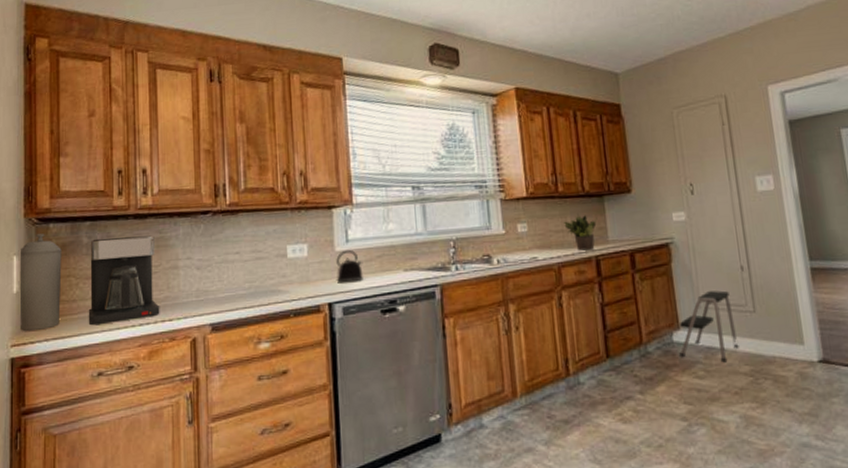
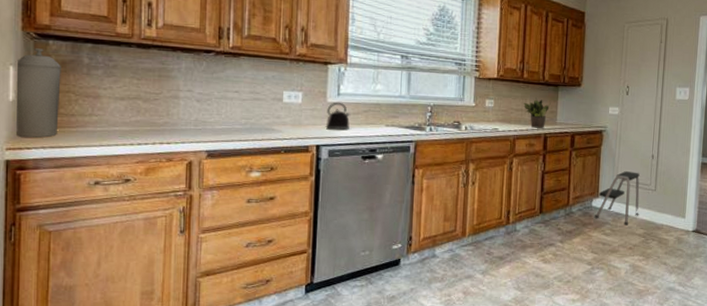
coffee maker: present [88,235,160,326] -> none [86,60,159,140]

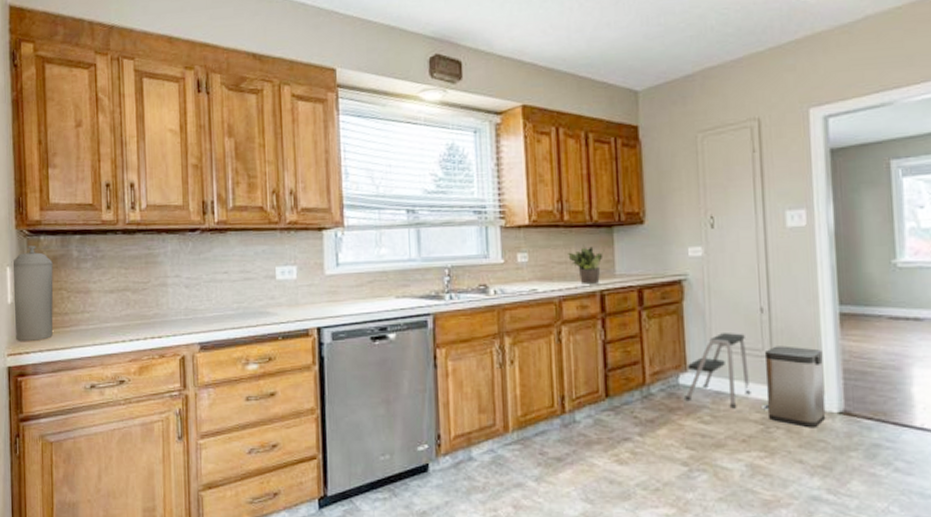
kettle: present [325,102,351,131] -> none [325,273,354,308]
pedal bin: none [644,183,688,241] -> present [760,345,826,428]

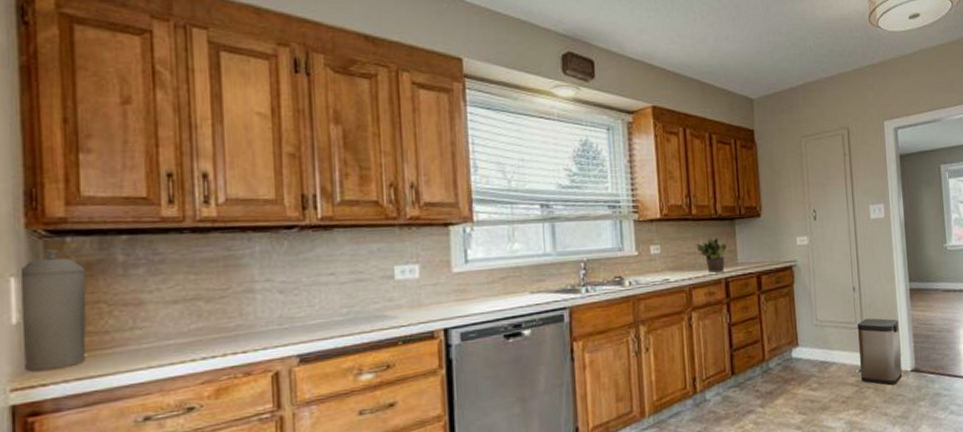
step stool: present [685,333,751,409] -> none [797,309,848,375]

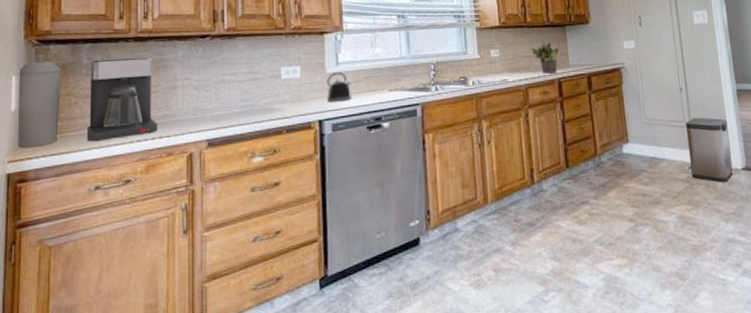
coffee maker: none [127,253,230,362] -> present [86,57,158,142]
kettle: none [453,270,485,307] -> present [326,71,352,102]

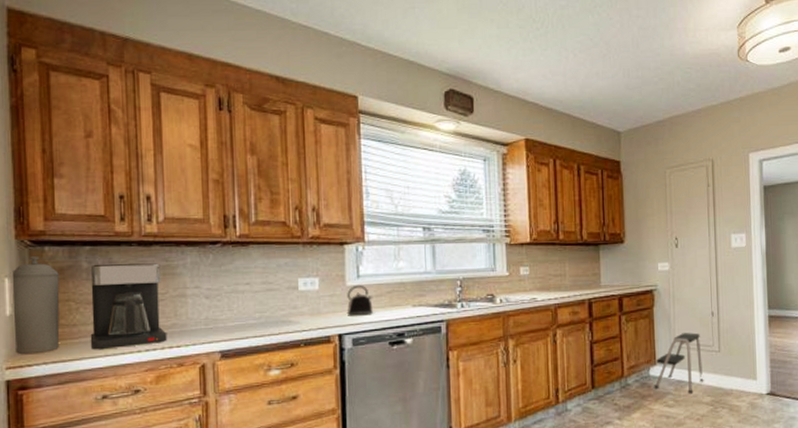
potted plant: present [531,41,560,74] -> none [562,259,592,294]
step stool: none [628,109,678,171] -> present [654,332,704,394]
pedal bin: present [685,117,734,183] -> none [711,342,758,407]

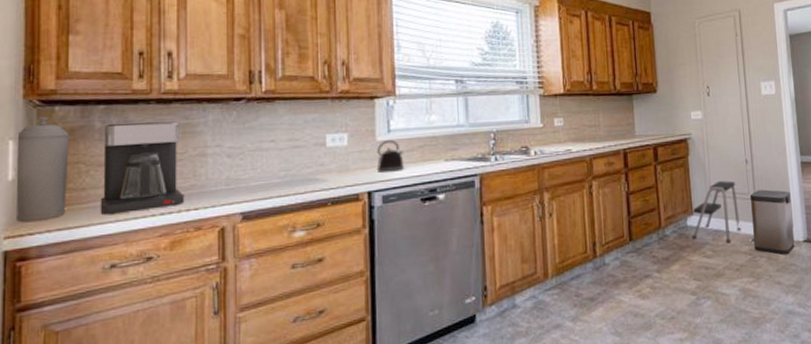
pedal bin: none [711,342,758,407] -> present [748,189,795,255]

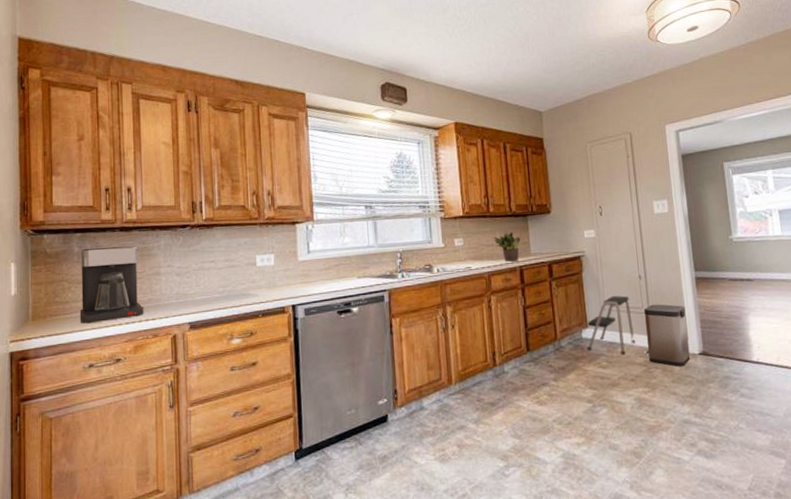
canister: present [14,117,69,223] -> none [15,243,55,330]
kettle: present [376,139,405,173] -> none [299,259,323,288]
potted plant: none [596,110,626,144] -> present [494,230,522,262]

